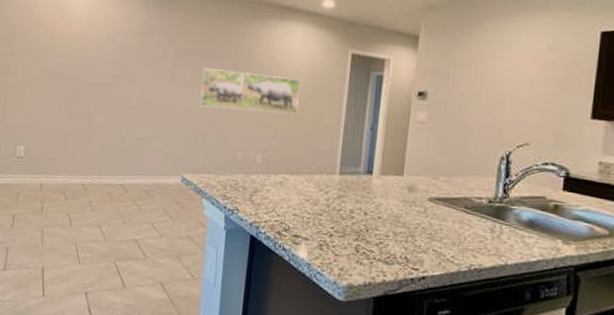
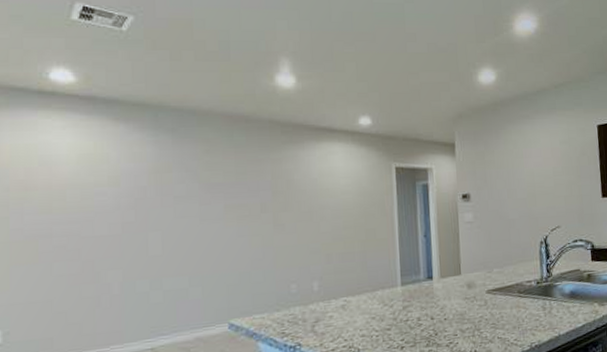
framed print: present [199,67,301,114] -> none [237,198,350,243]

